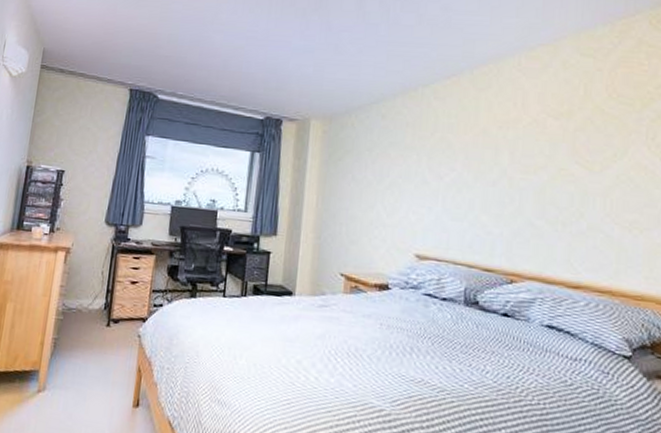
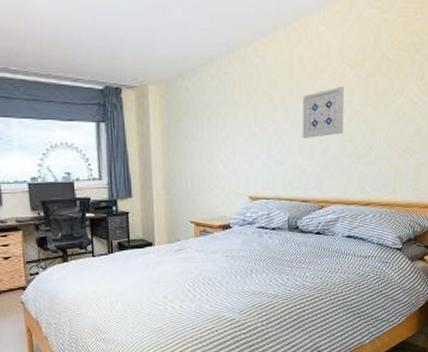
wall art: none [487,138,545,195] -> present [302,86,345,138]

